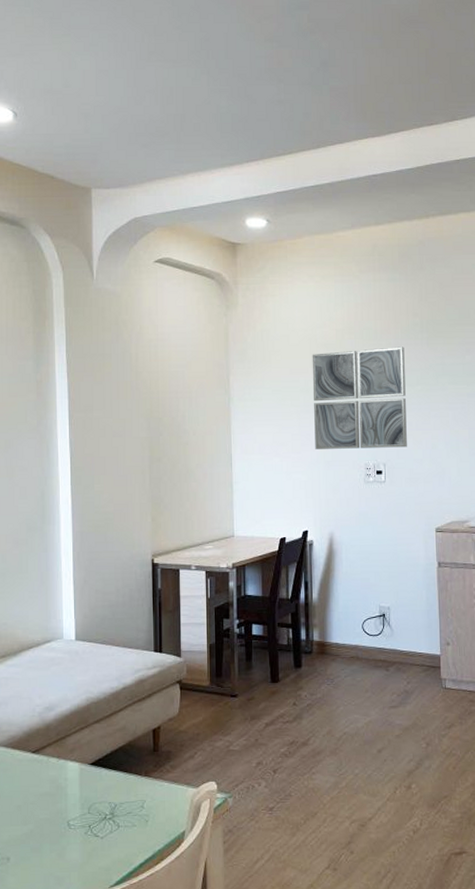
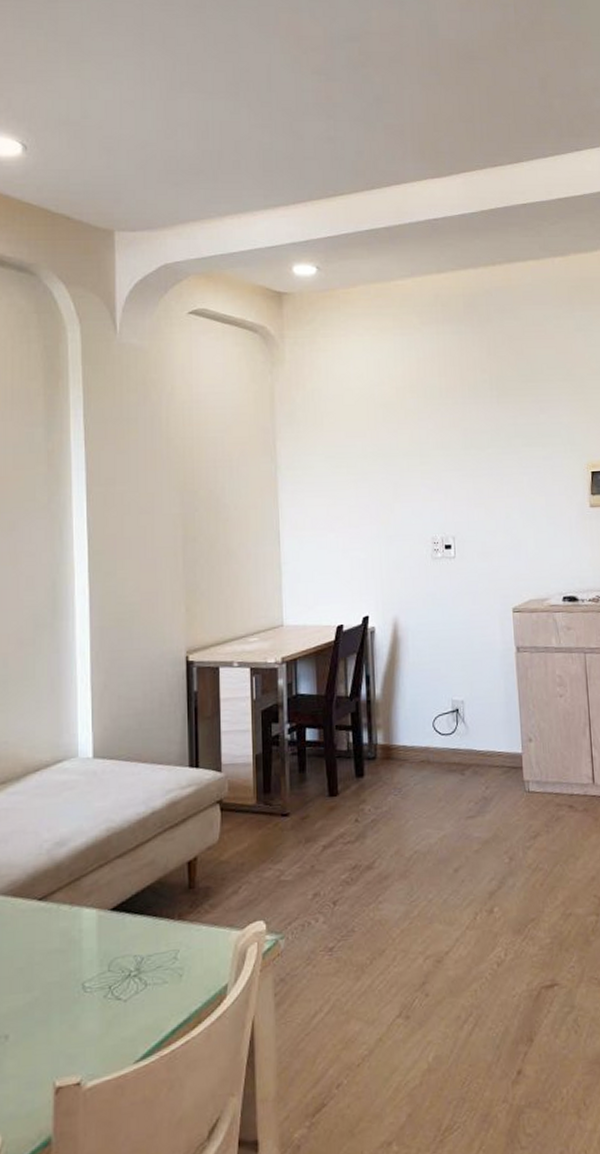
wall art: present [312,346,407,449] -> none [369,406,478,523]

